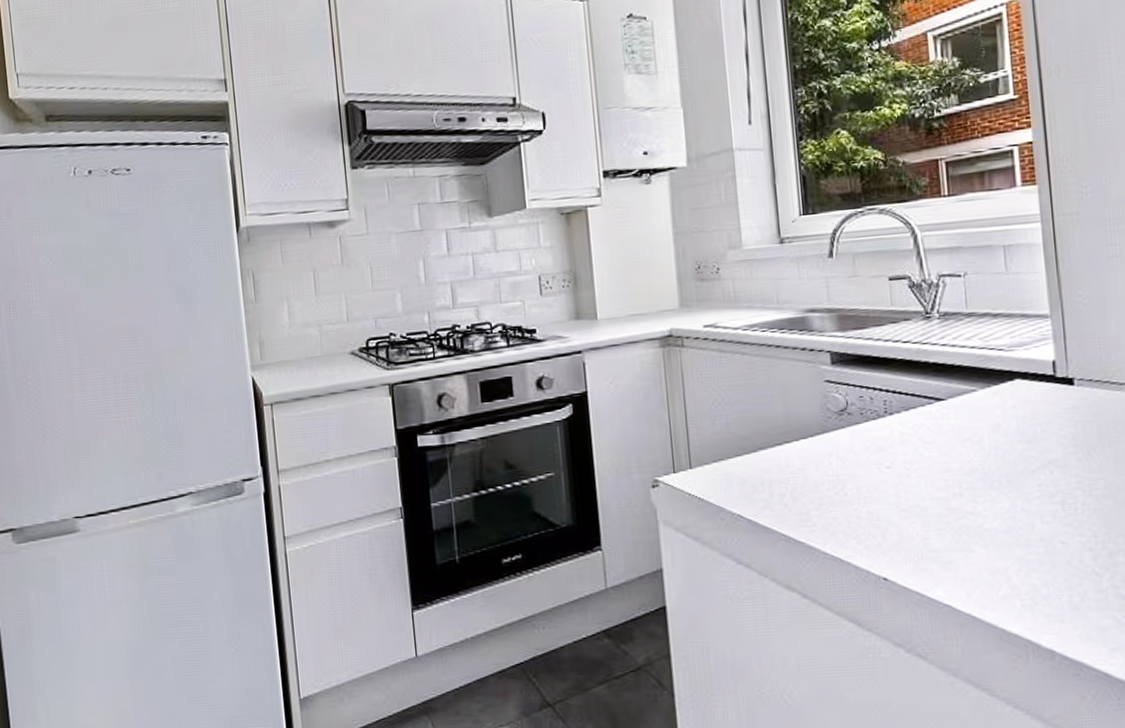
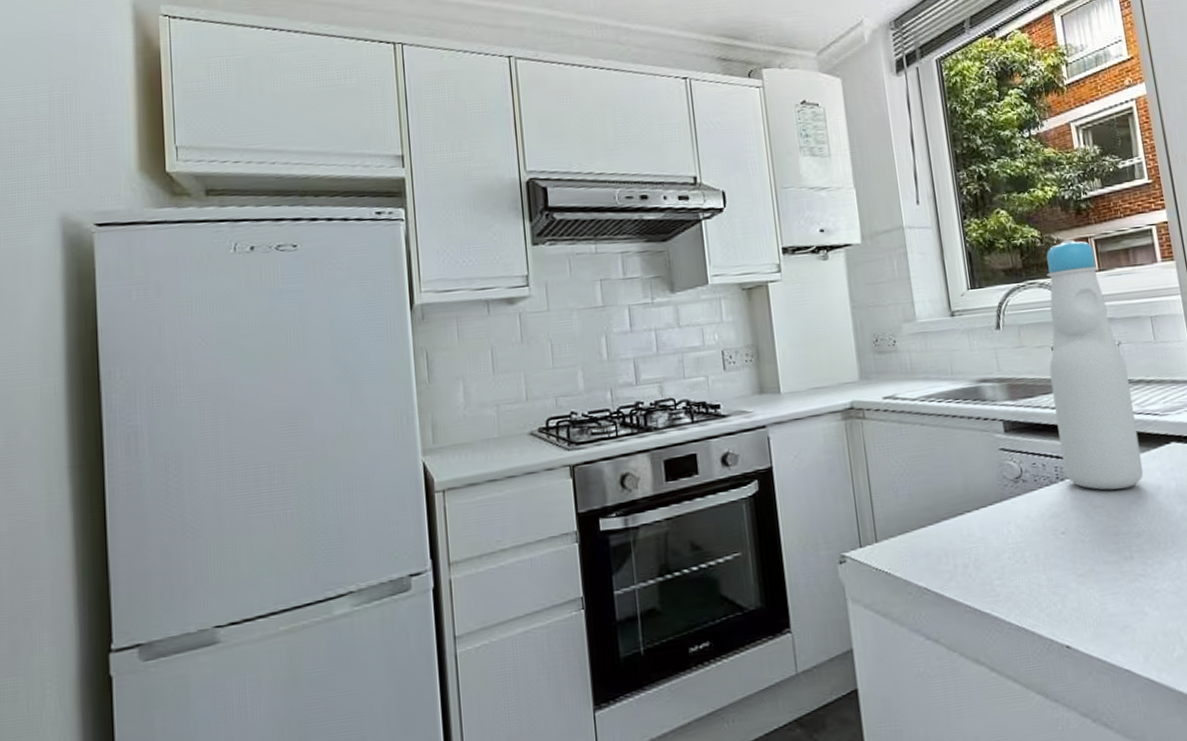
bottle: none [884,161,982,426] -> present [1046,239,1144,490]

